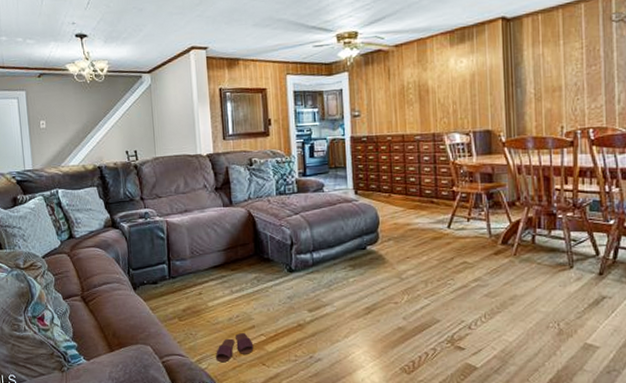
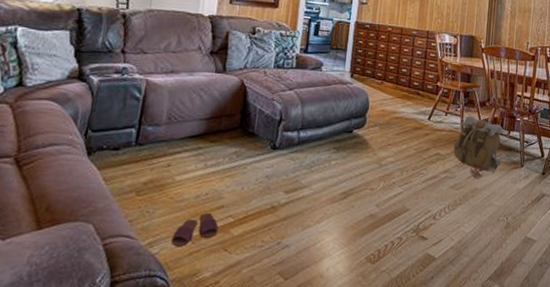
backpack: none [482,218,542,285] -> present [453,115,503,179]

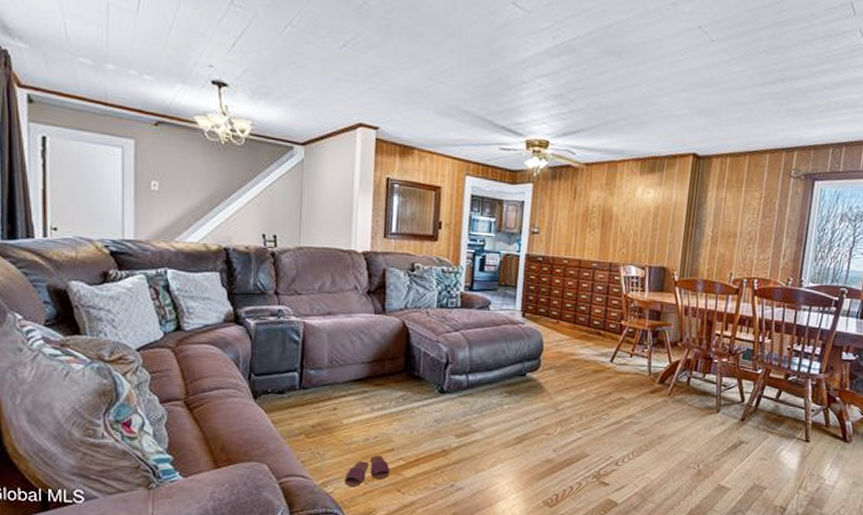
backpack: present [453,115,503,179] -> none [638,357,697,425]

